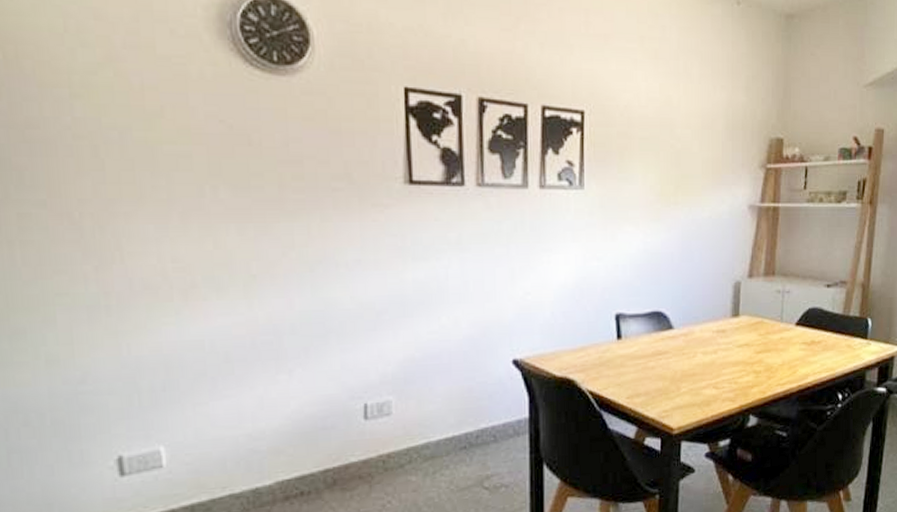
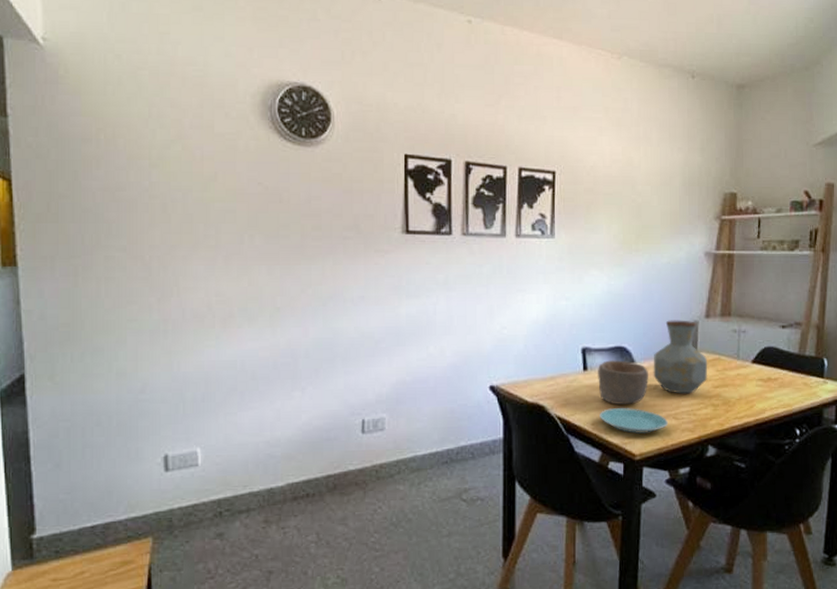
bowl: none [633,326,687,376] -> present [598,360,648,405]
plate: none [635,378,708,406] -> present [600,408,668,435]
vase: none [692,280,750,362] -> present [653,320,708,394]

